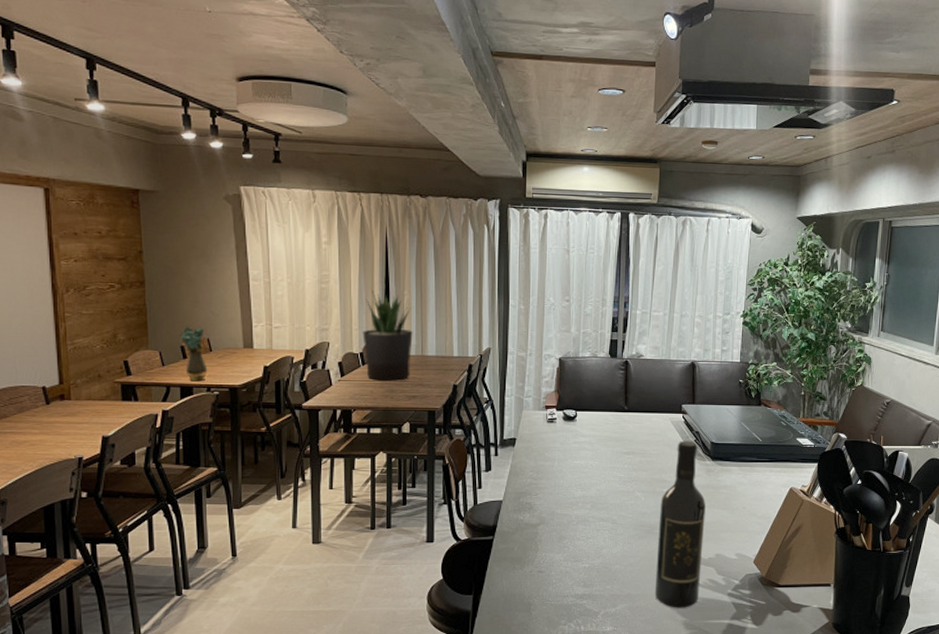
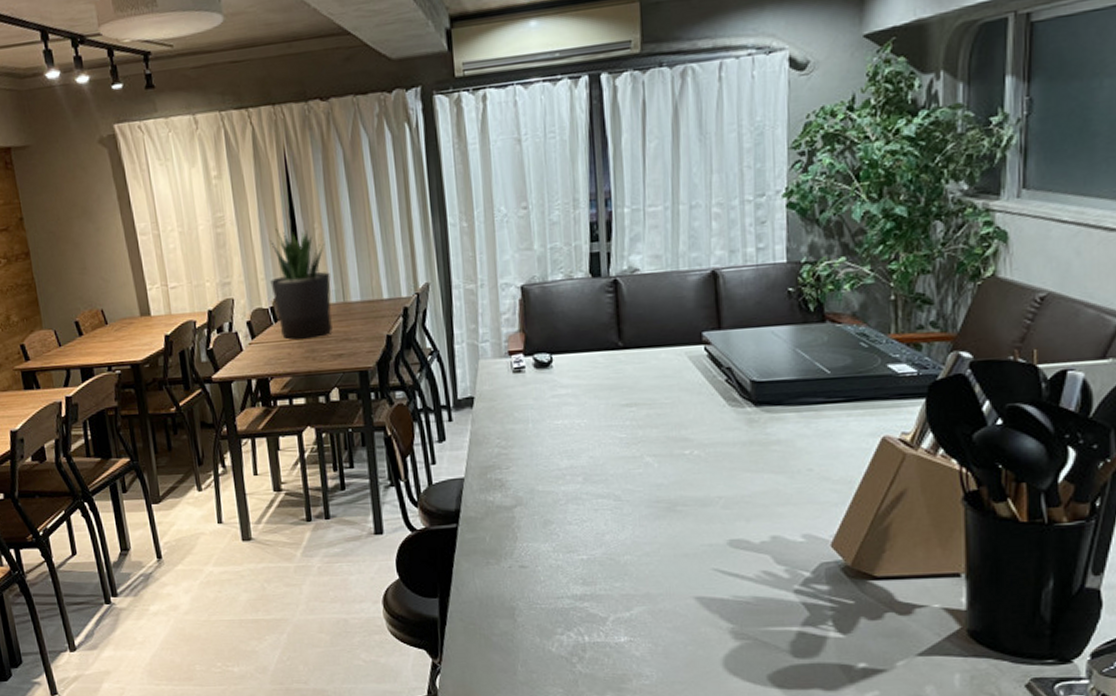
vase: present [180,325,208,382] -> none [72,296,107,361]
wine bottle: present [654,440,706,608] -> none [682,381,751,612]

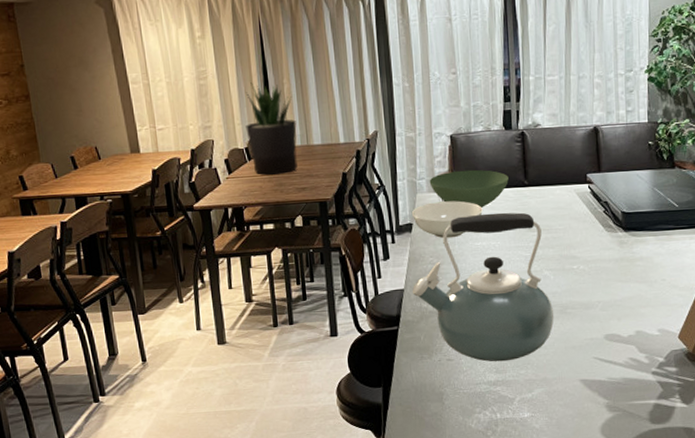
bowl: none [472,368,564,415] -> present [411,200,483,238]
kettle: none [474,382,660,571] -> present [412,212,555,362]
bowl: none [494,328,597,377] -> present [429,169,509,208]

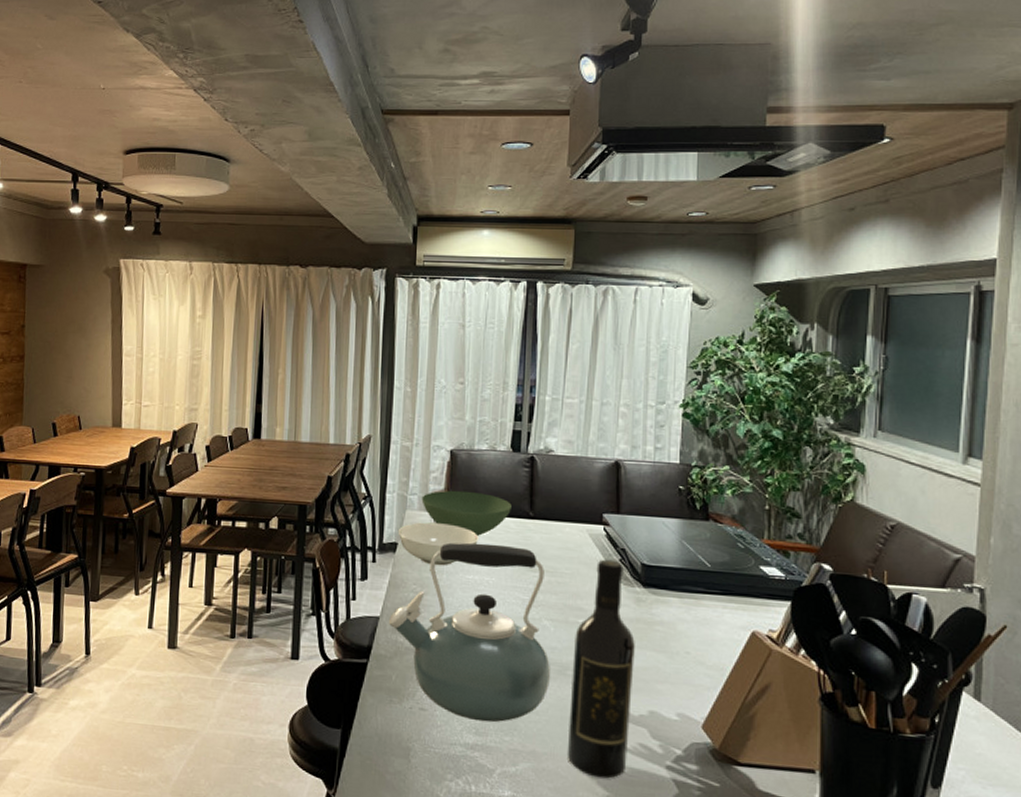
planter: present [245,82,298,176] -> none [232,368,286,470]
wine bottle: none [571,212,622,390] -> present [567,559,635,779]

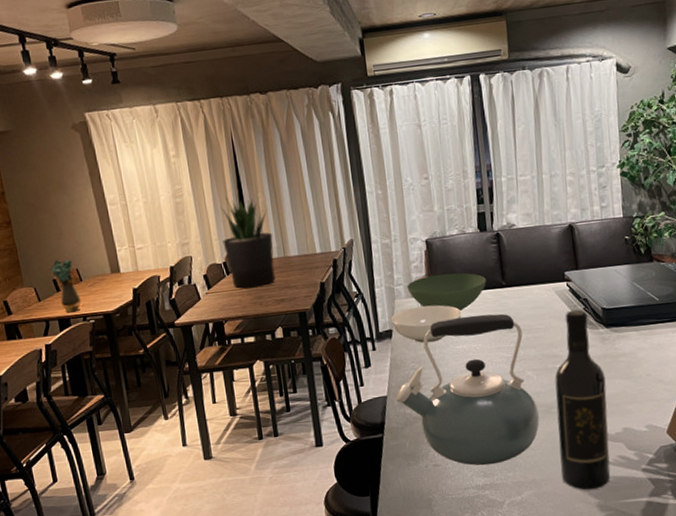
vase: none [52,401,76,461] -> present [50,258,82,313]
planter: none [232,368,286,470] -> present [220,198,276,289]

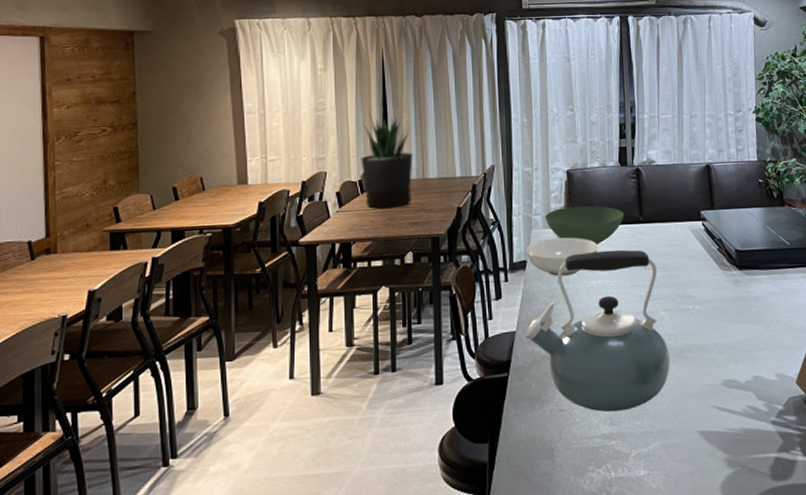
vase: present [50,258,82,313] -> none [172,164,201,224]
wine bottle: present [554,309,611,490] -> none [687,250,740,443]

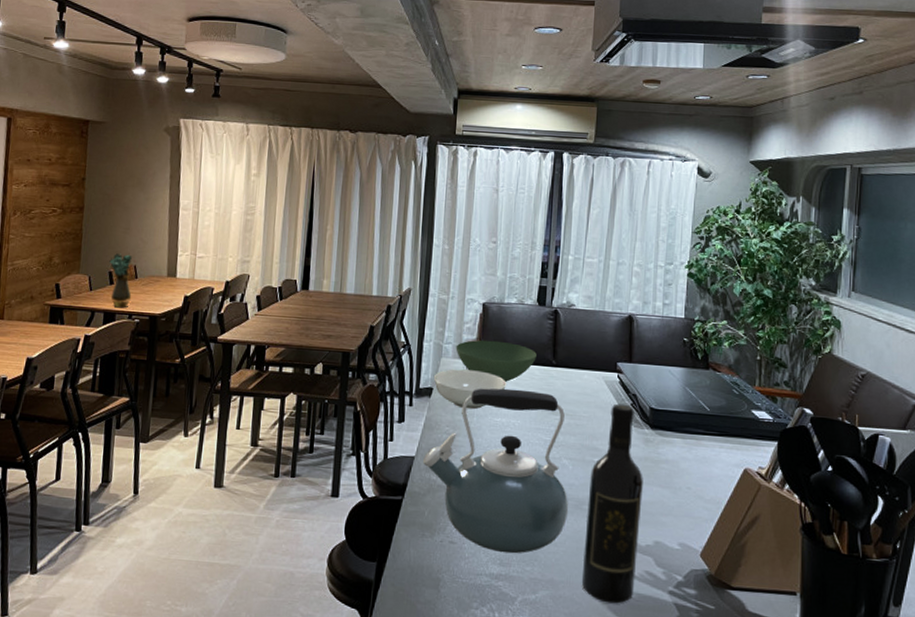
vase: none [172,164,201,224] -> present [109,251,132,308]
planter: present [361,115,413,210] -> none [282,224,334,319]
wine bottle: none [687,250,740,443] -> present [581,403,643,604]

